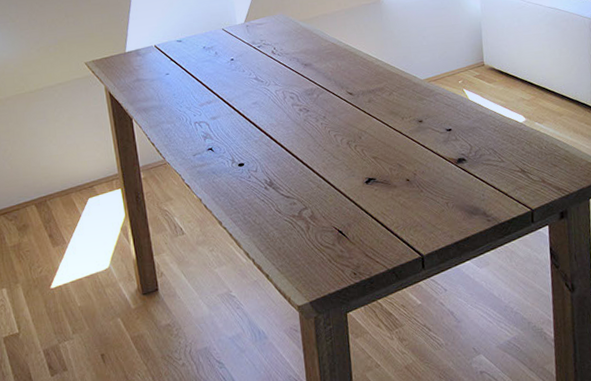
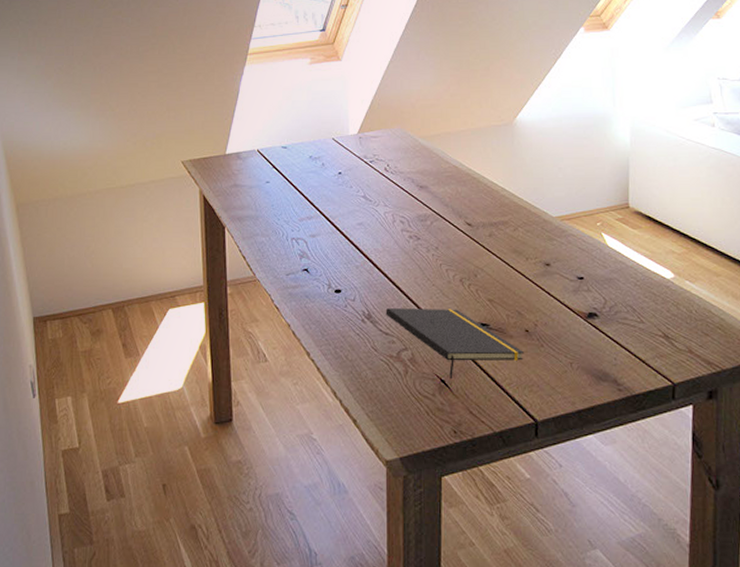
notepad: none [285,168,408,229] -> present [385,308,525,378]

